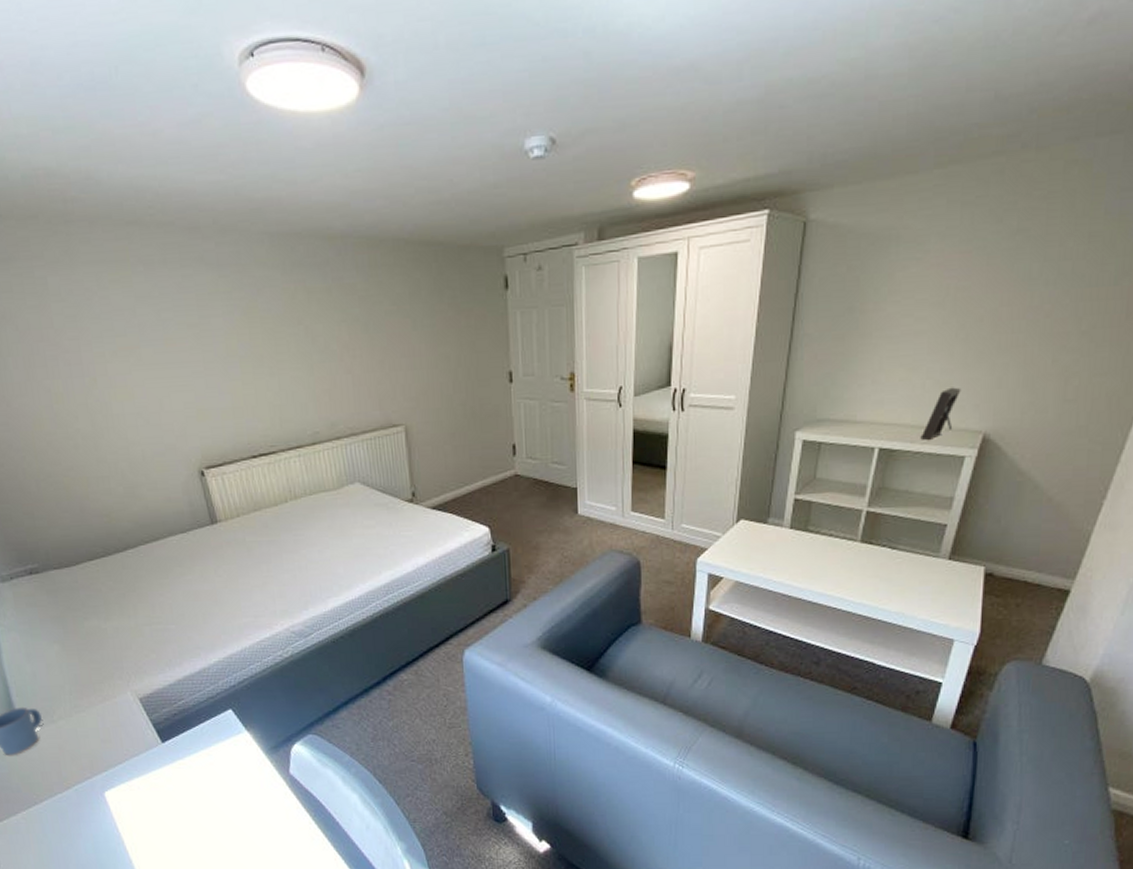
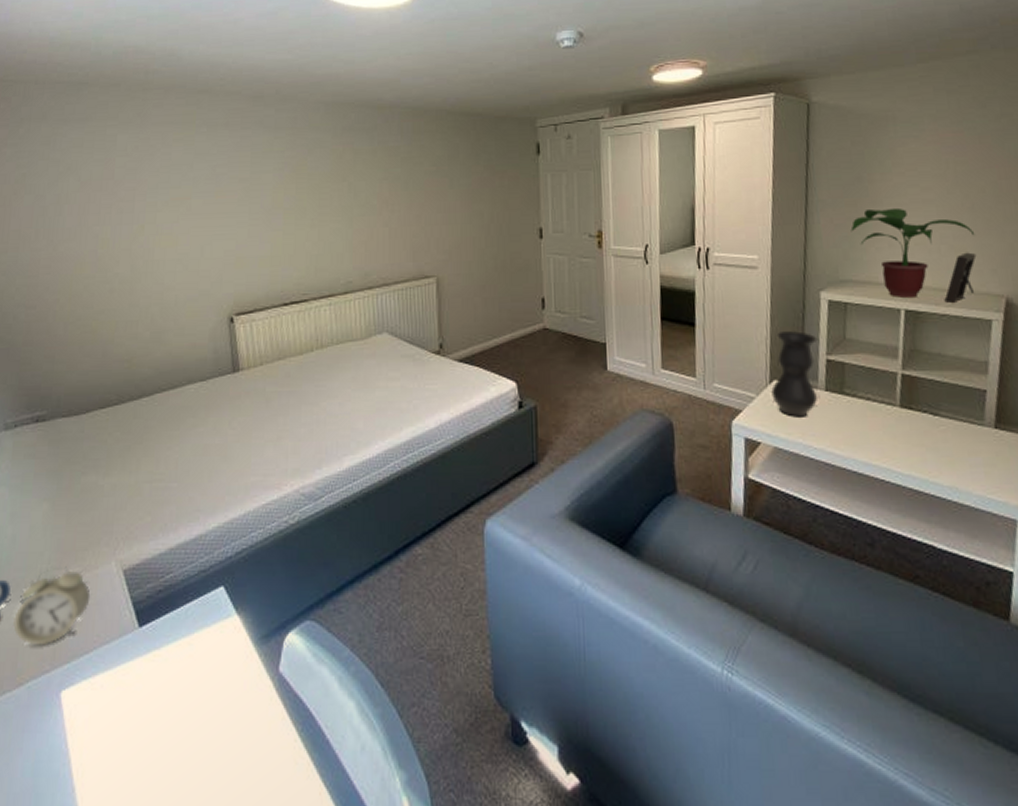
alarm clock: none [50,697,115,759] -> present [13,566,91,646]
vase: none [737,472,788,554] -> present [771,331,818,417]
potted plant: none [834,340,964,437] -> present [850,207,975,299]

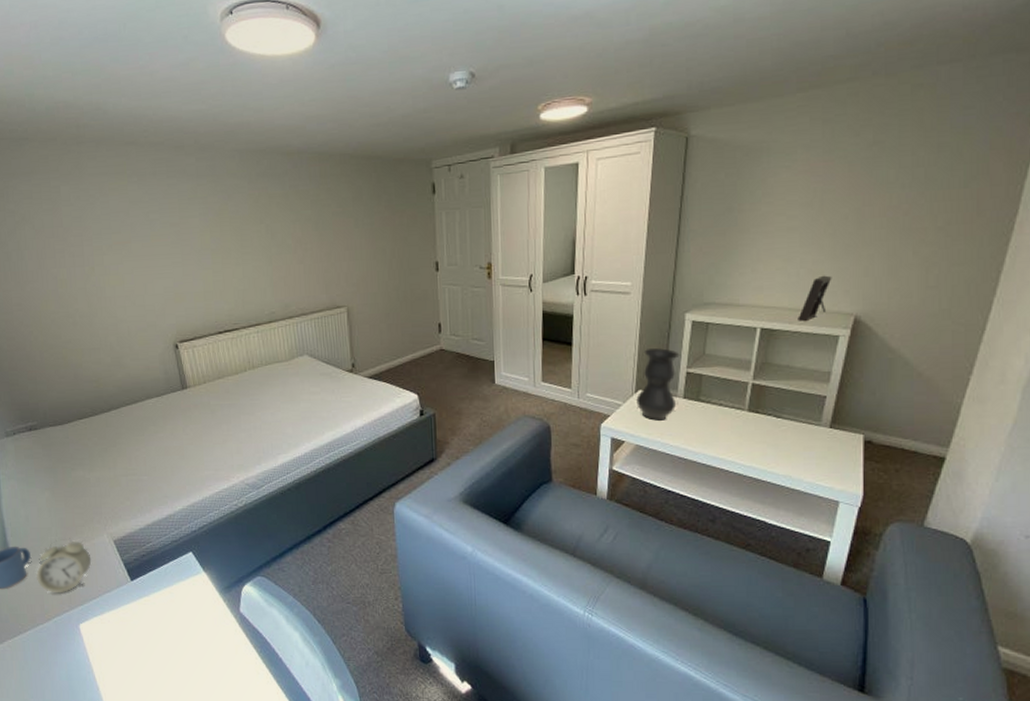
potted plant: present [850,207,975,299] -> none [717,235,834,319]

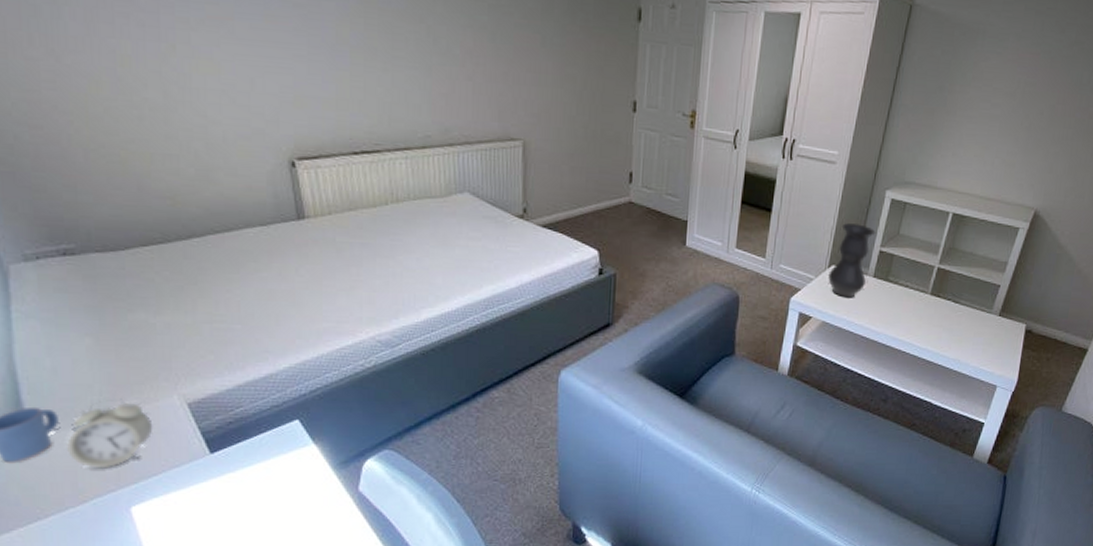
picture frame: present [798,275,832,322] -> none [986,167,1022,212]

